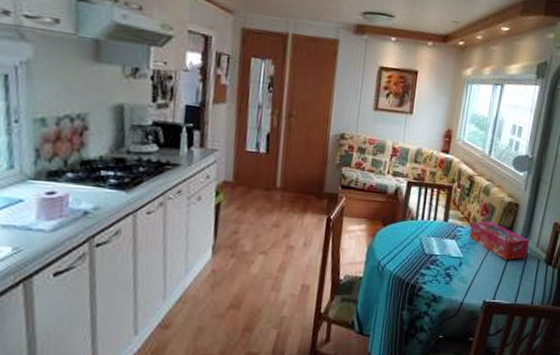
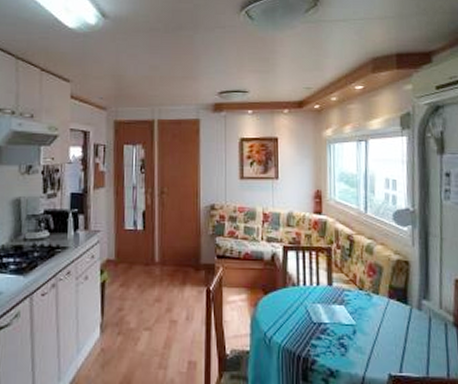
tissue box: present [469,220,530,261] -> none [358,281,431,326]

